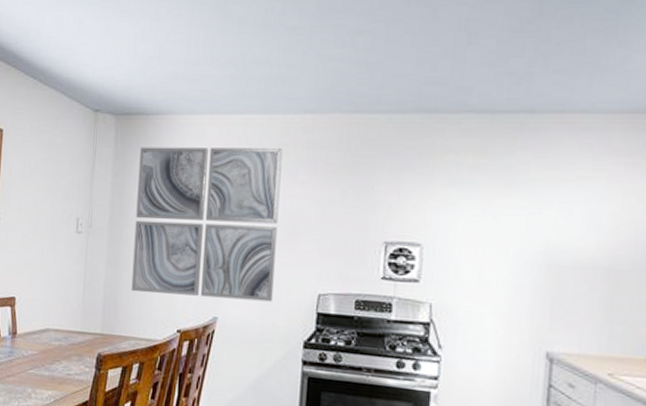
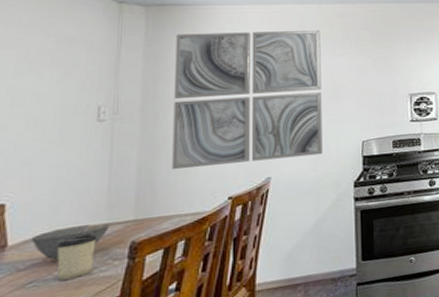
bowl: none [31,328,83,355] -> present [30,224,110,261]
cup: none [47,337,74,375] -> present [56,233,97,280]

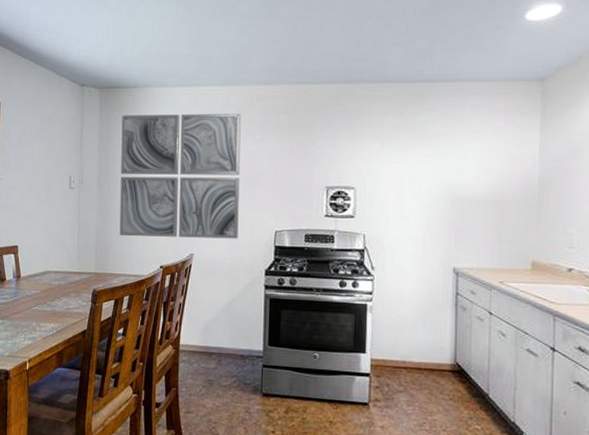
bowl: present [30,224,110,261] -> none [33,270,79,293]
cup: present [56,233,97,280] -> none [48,277,72,309]

